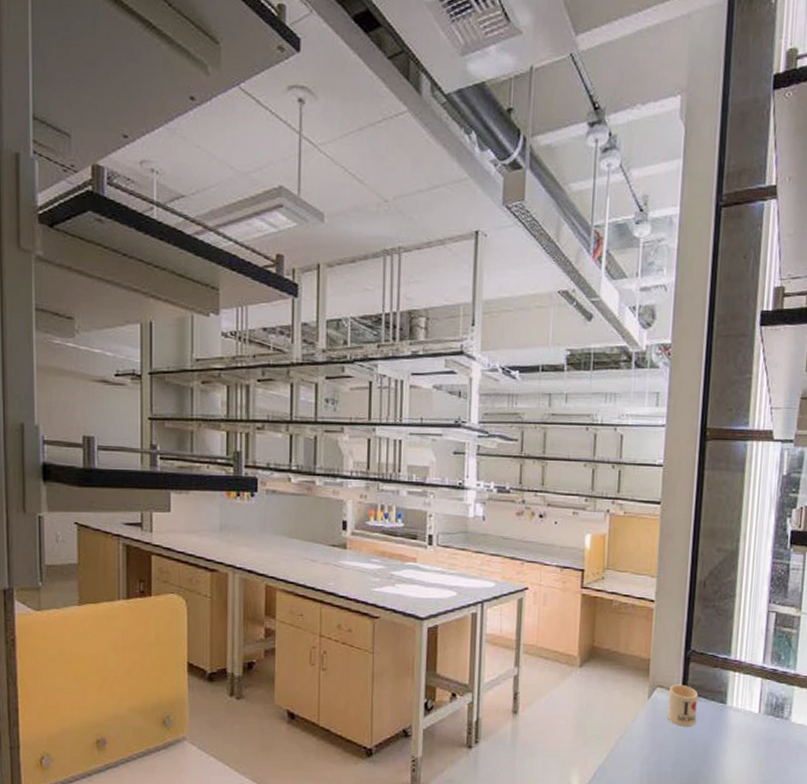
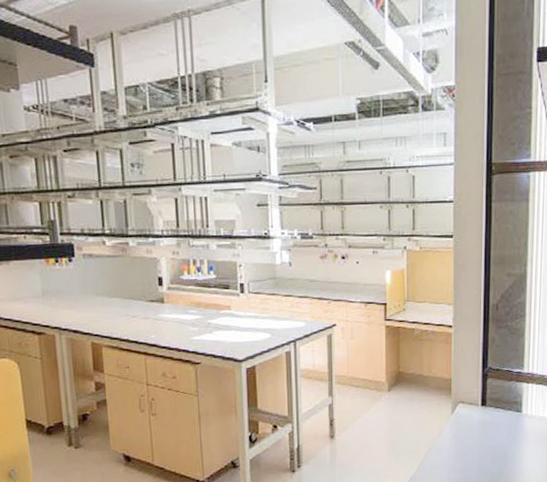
mug: present [668,684,699,727] -> none [470,399,497,436]

